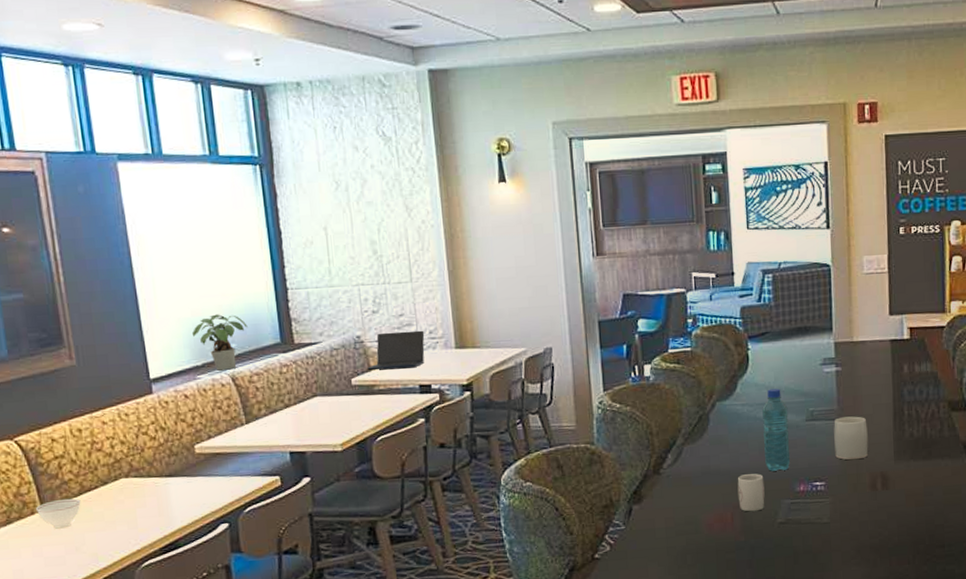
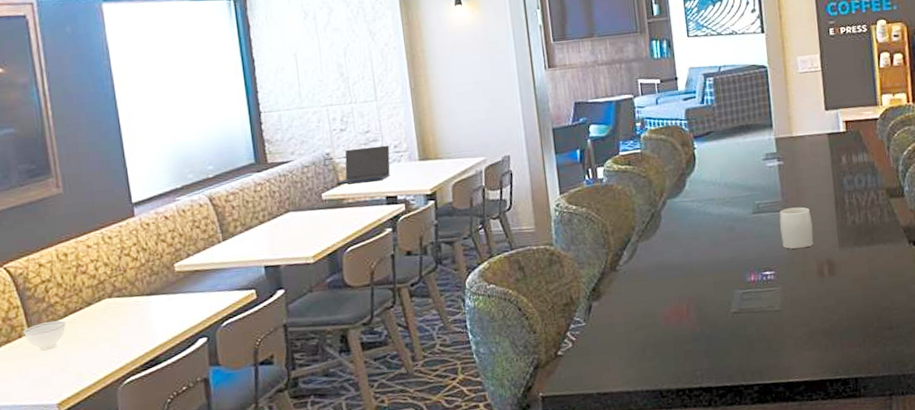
potted plant: present [191,314,248,371] -> none [171,139,224,192]
mug: present [737,473,765,512] -> none [690,266,718,304]
water bottle: present [762,388,791,471] -> none [711,184,740,263]

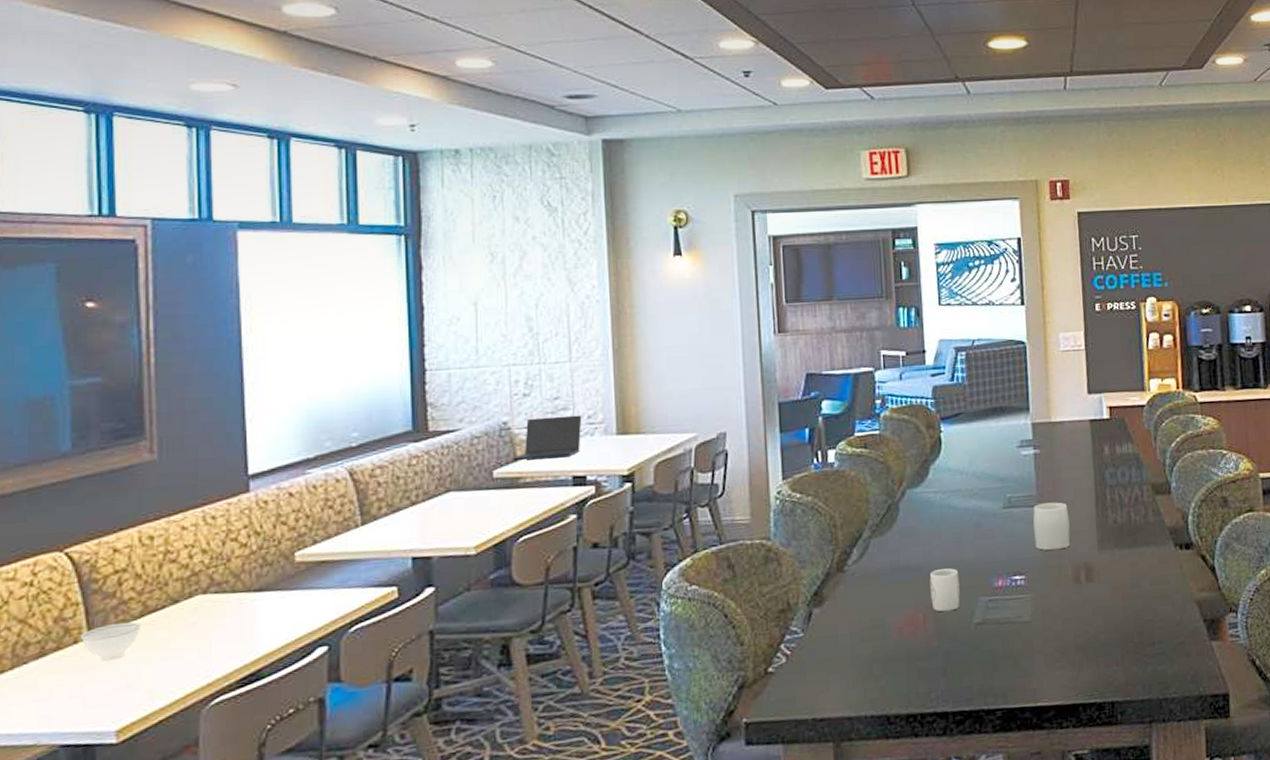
mug: none [690,266,718,304] -> present [929,568,960,612]

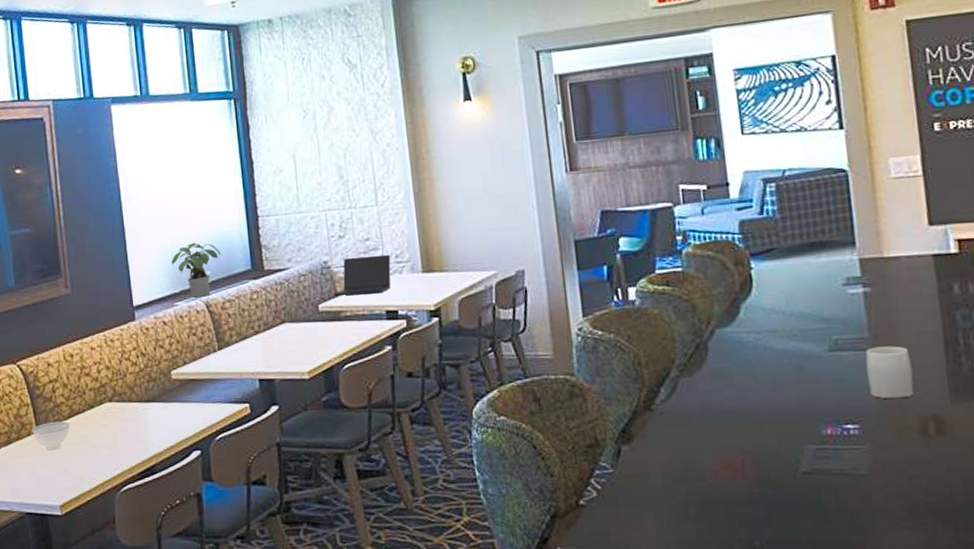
potted plant: none [305,399,374,464] -> present [171,243,221,298]
mug: present [929,568,960,612] -> none [746,413,783,458]

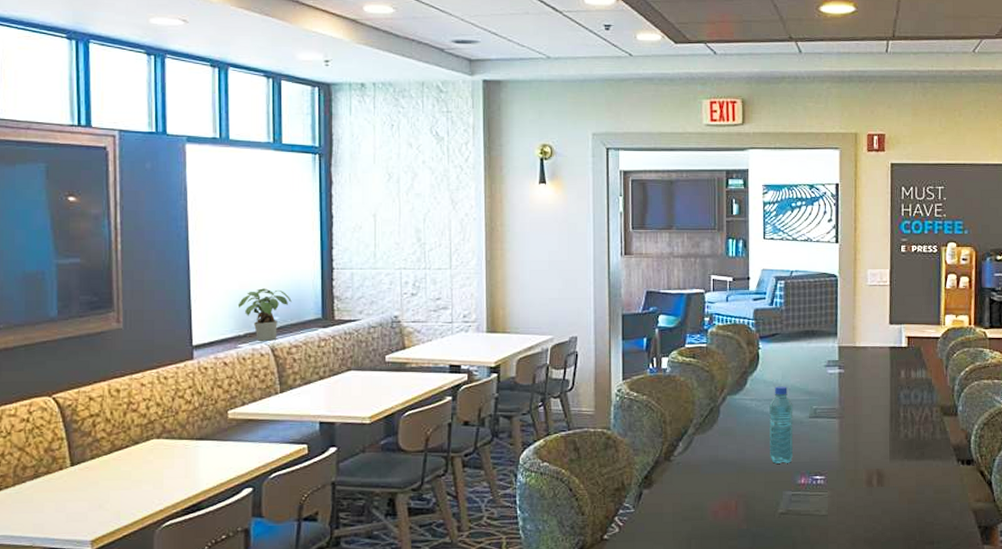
bowl: present [31,421,70,451] -> none [64,456,110,485]
laptop: present [334,254,391,297] -> none [402,314,459,349]
water bottle: none [772,313,812,410] -> present [769,386,794,464]
mug: present [865,346,915,399] -> none [834,416,866,457]

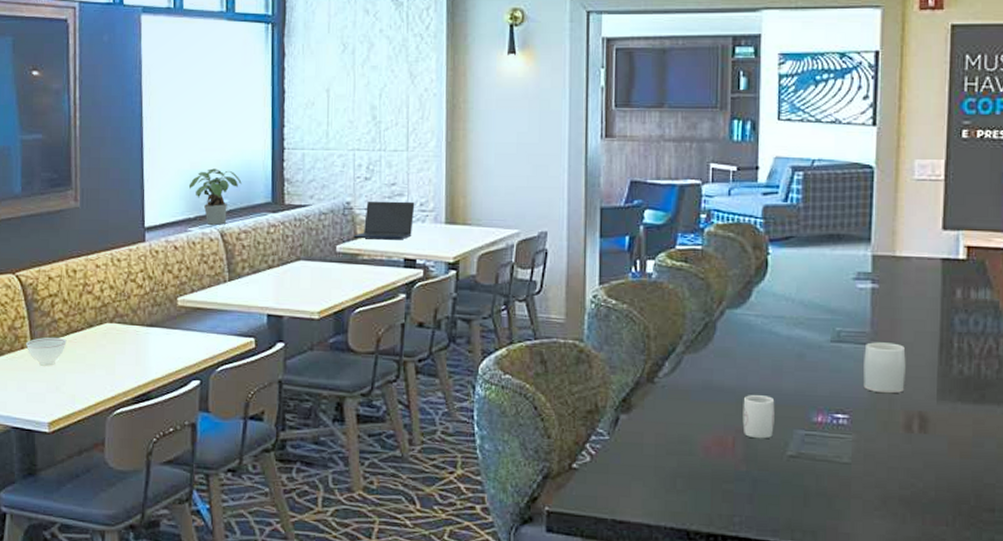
bowl: none [64,456,110,485] -> present [25,337,67,366]
laptop: none [402,314,459,349] -> present [353,201,415,240]
mug: none [743,465,768,501] -> present [742,395,775,439]
water bottle: present [769,386,794,464] -> none [778,301,810,396]
mug: none [834,416,866,457] -> present [862,342,906,394]

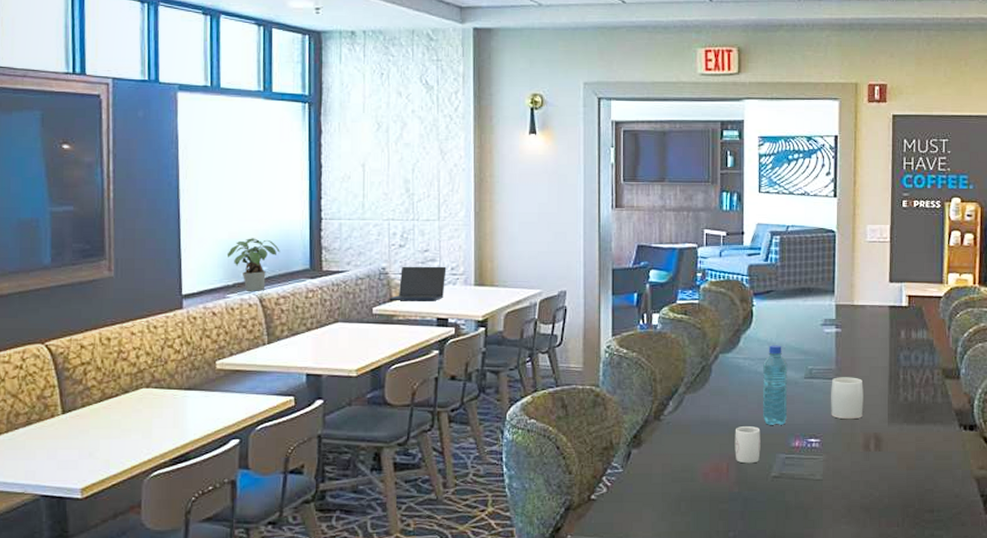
bowl: present [25,337,67,366] -> none [55,404,100,433]
water bottle: none [778,301,810,396] -> present [763,345,788,425]

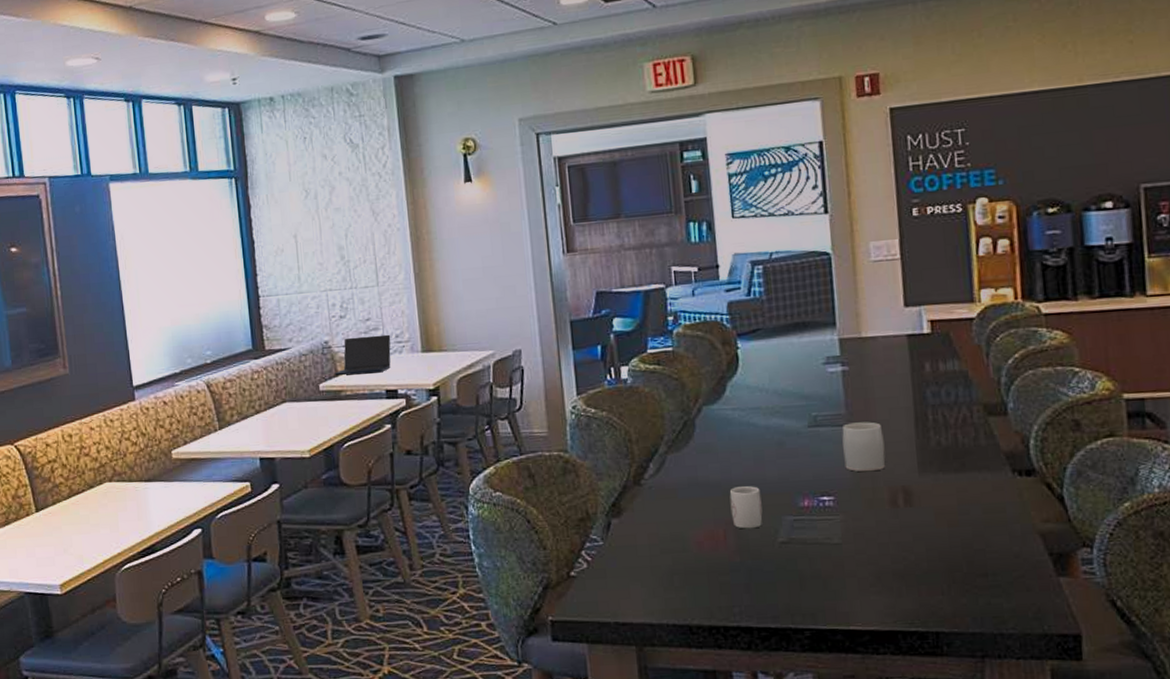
potted plant: present [227,238,280,291] -> none [171,322,222,377]
water bottle: present [763,345,788,425] -> none [756,391,792,484]

